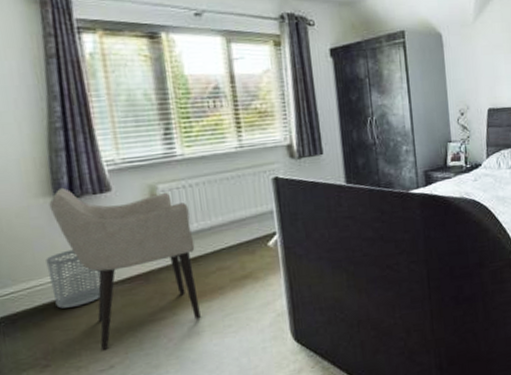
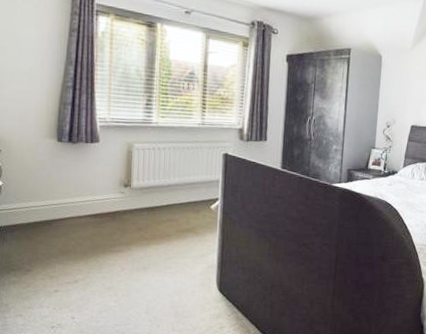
waste bin: present [45,249,101,309] -> none [42,183,80,229]
armchair: present [49,187,201,350] -> none [52,133,154,267]

